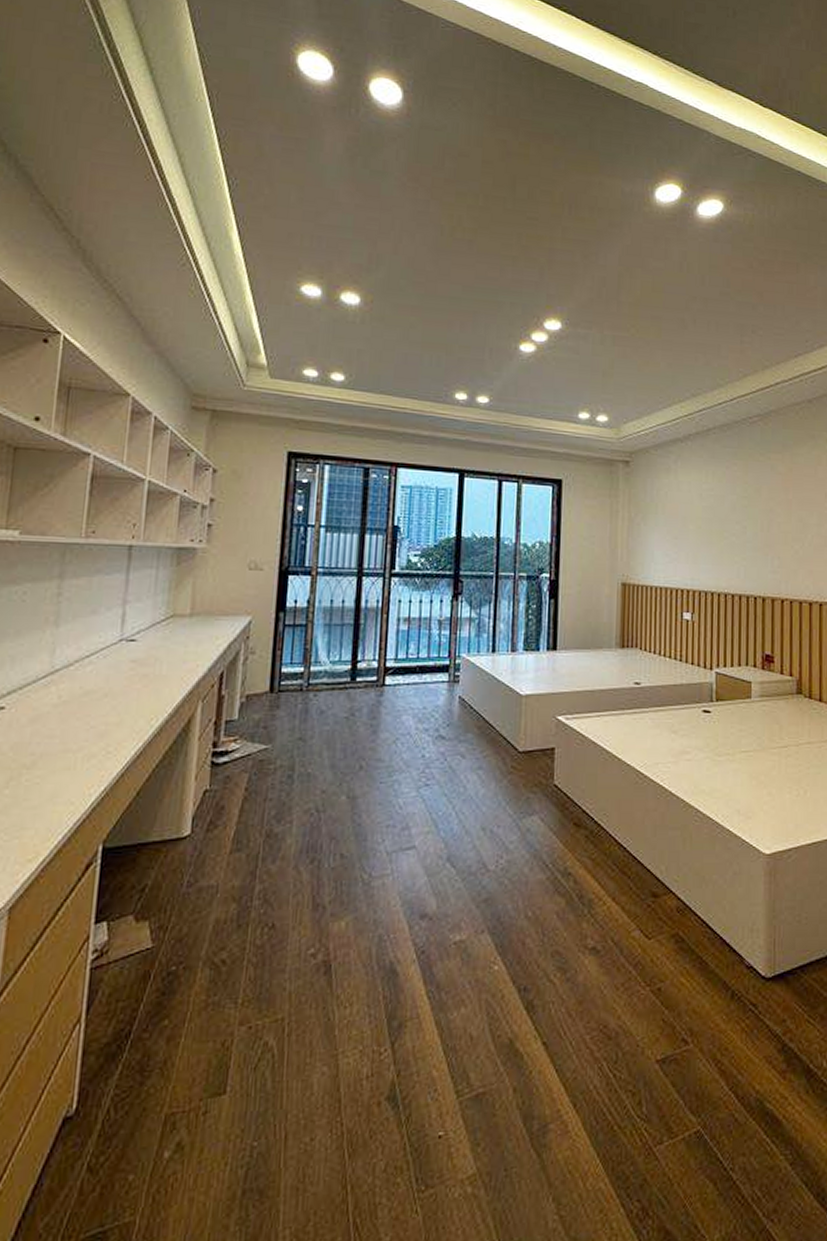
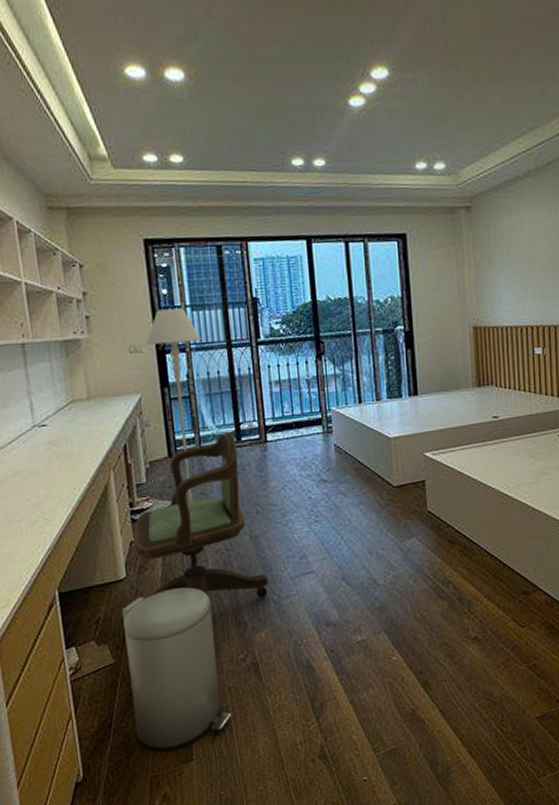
pedal bin: none [159,854,287,1078] -> present [122,587,232,752]
office chair: none [171,669,360,908] -> present [119,431,268,633]
floor lamp: none [269,526,330,748] -> present [146,308,201,502]

